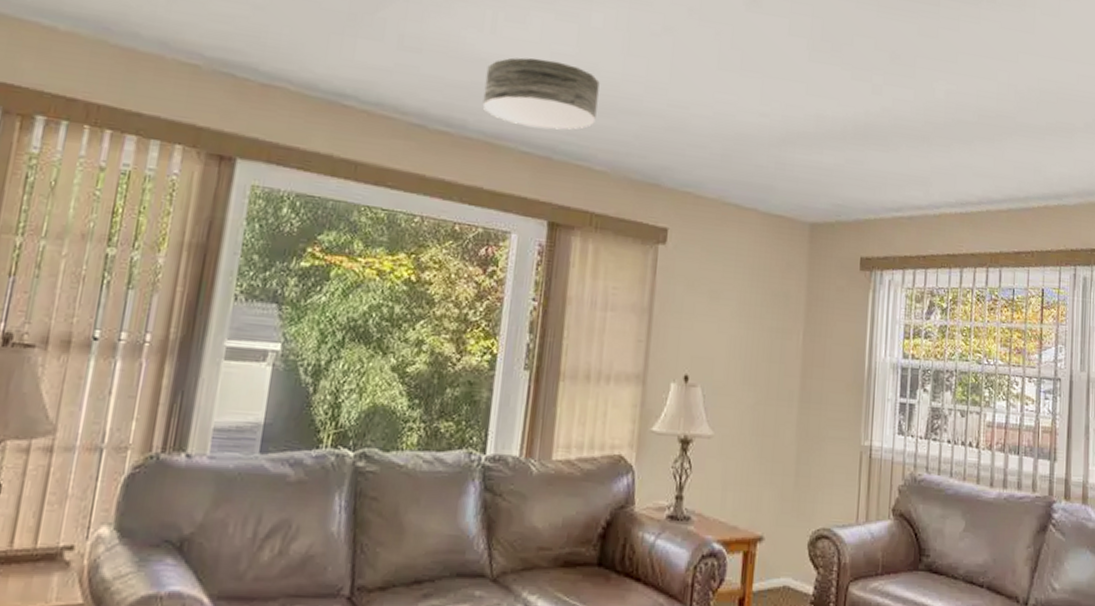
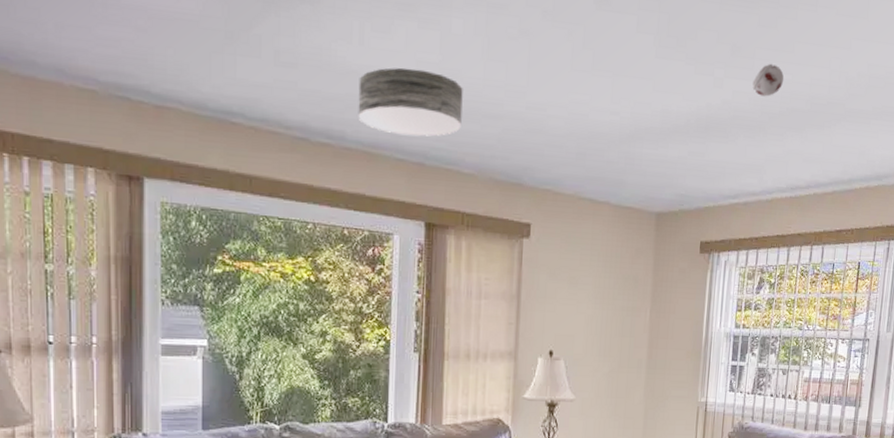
smoke detector: none [914,72,948,107] -> present [752,63,785,97]

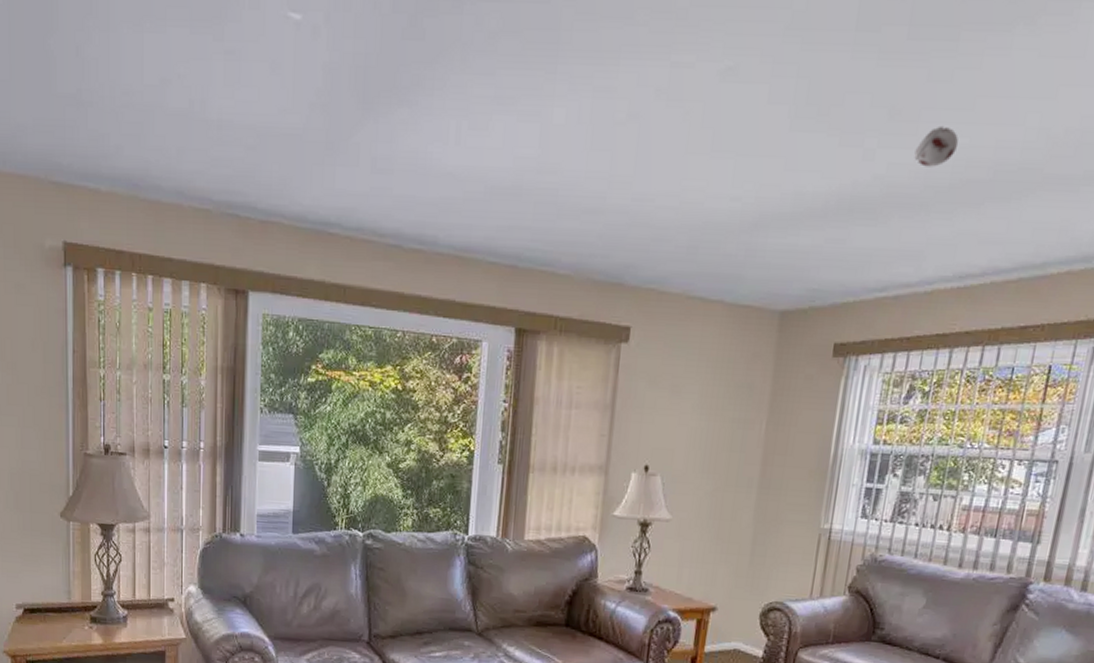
ceiling light: present [358,67,463,137] -> none [451,165,563,238]

